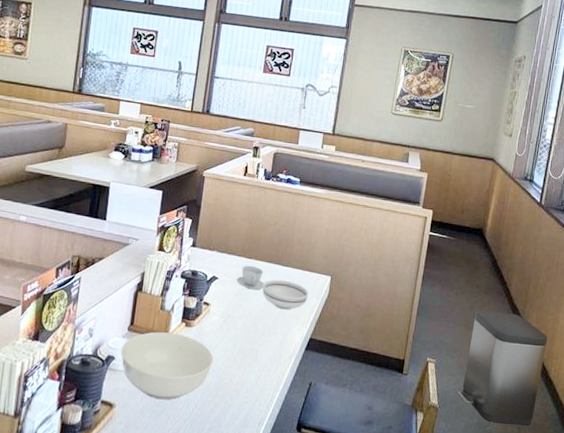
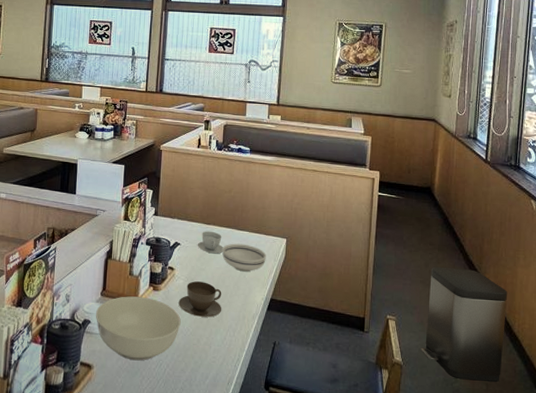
teacup: none [212,318,259,356] -> present [178,281,222,317]

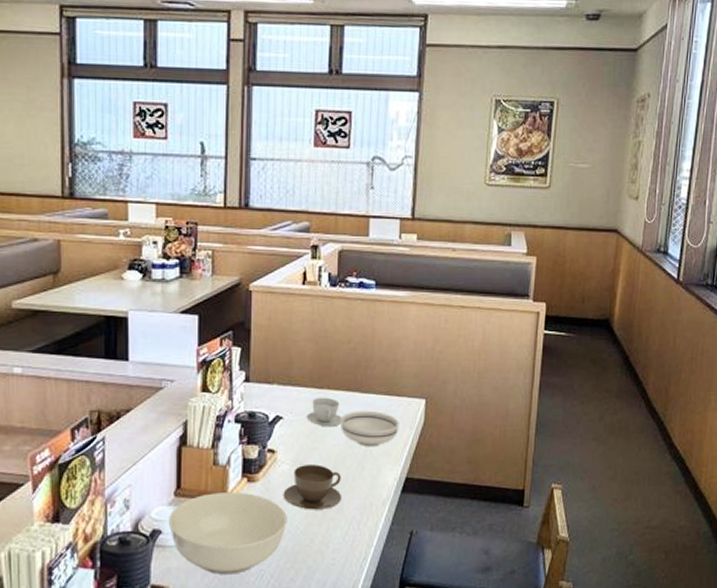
pedal bin: present [421,266,508,382] -> none [591,418,695,551]

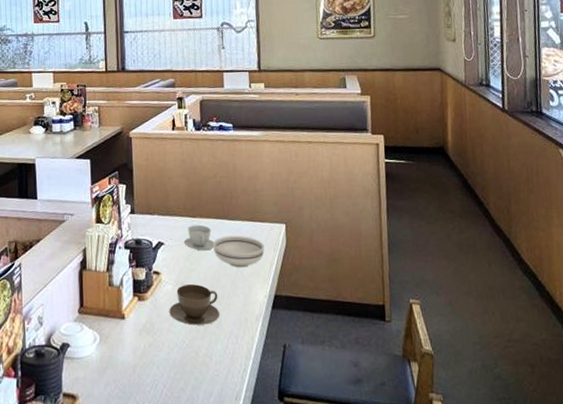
bowl: present [168,492,287,575] -> none [74,309,174,385]

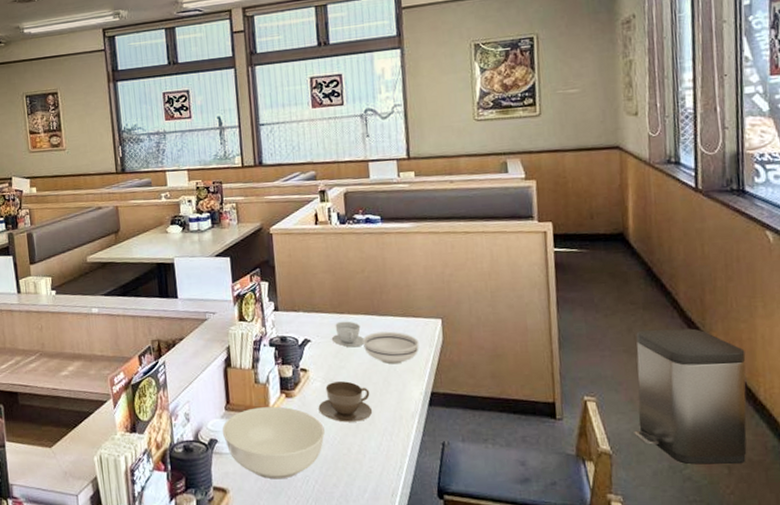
bowl: none [74,309,174,385] -> present [222,406,325,480]
pedal bin: none [452,236,547,364] -> present [634,328,747,465]

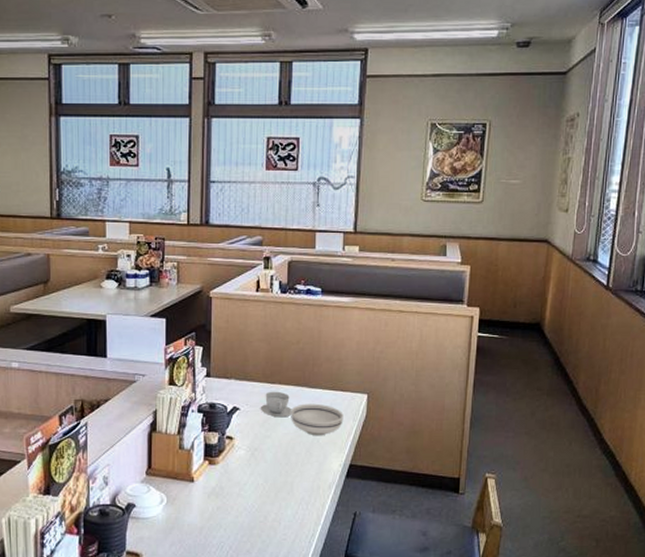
bowl: present [222,406,325,480] -> none [140,473,244,545]
teacup: present [318,381,373,422] -> none [240,451,293,491]
pedal bin: present [634,328,747,465] -> none [523,414,625,538]

